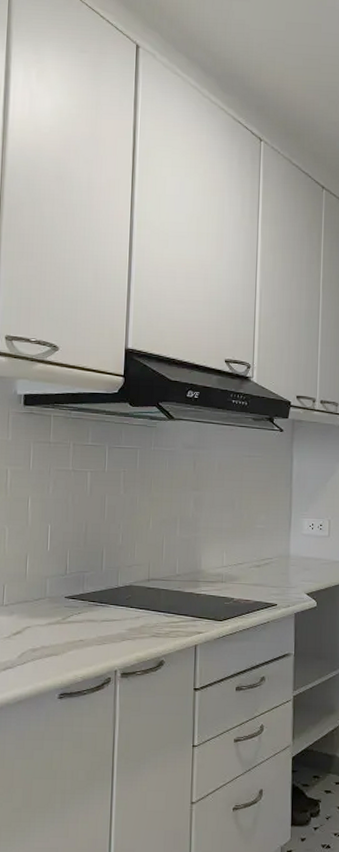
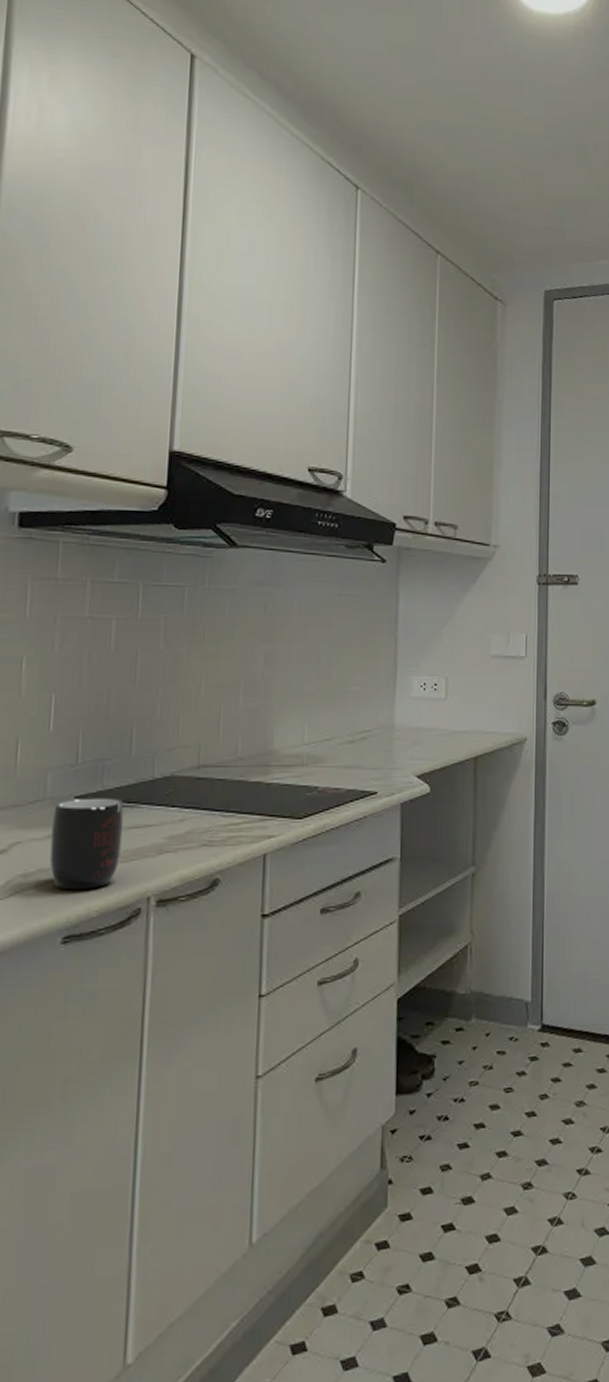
mug: none [49,598,98,662] -> present [50,797,124,890]

